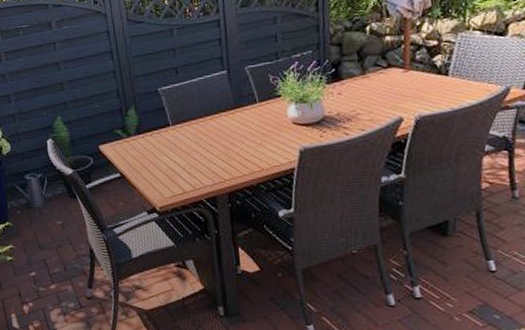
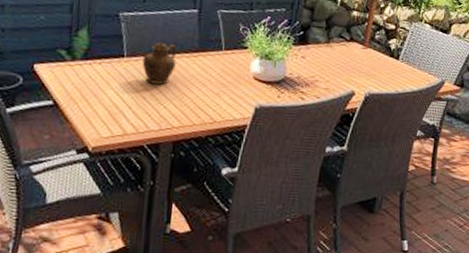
teapot: none [183,105,217,145] -> present [140,41,176,85]

